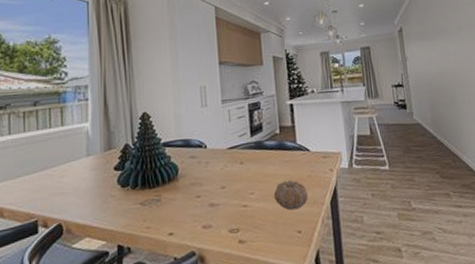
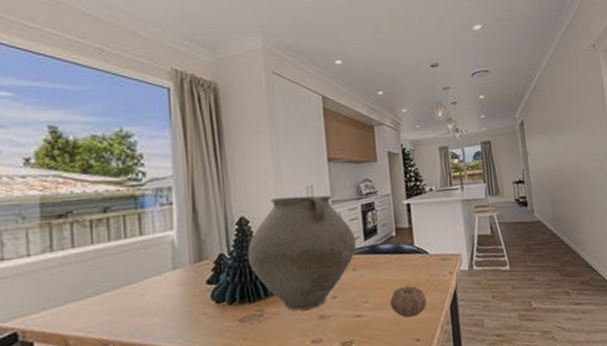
ceramic pot: none [148,94,244,198] -> present [247,195,357,311]

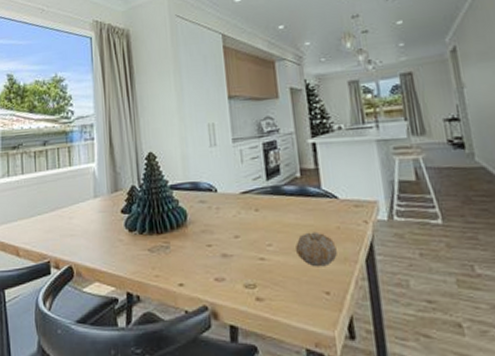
ceramic pot: present [247,195,357,311] -> none [155,132,259,247]

